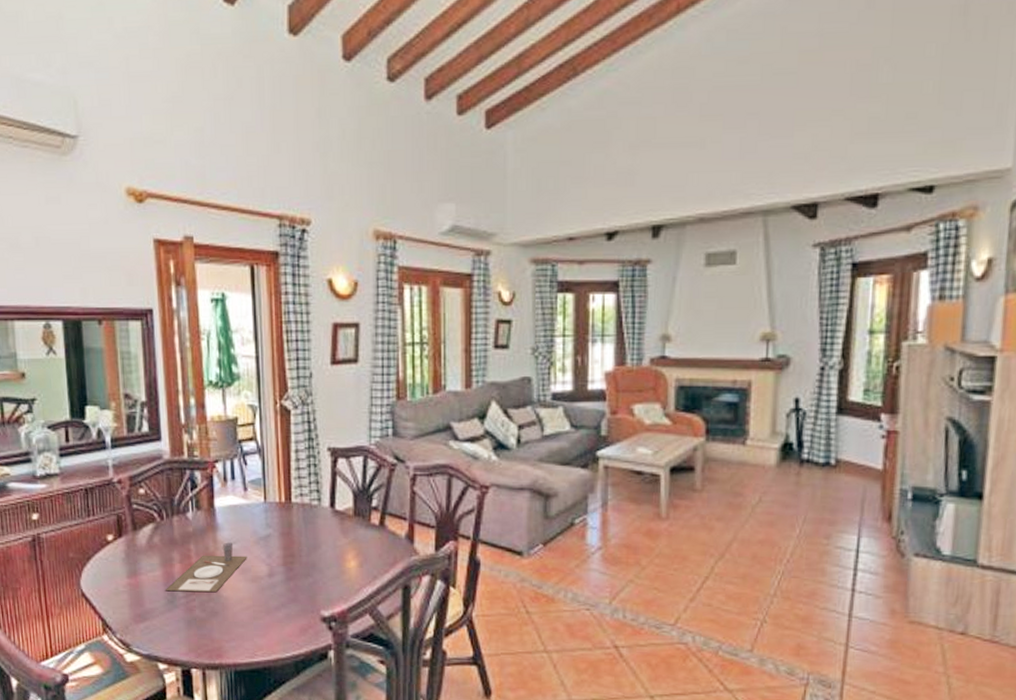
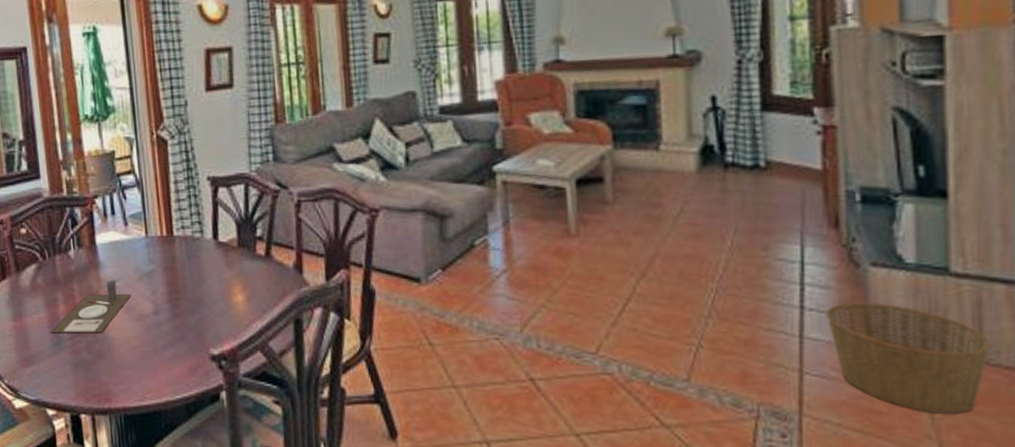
basket: none [872,587,1003,686] -> present [826,302,991,415]

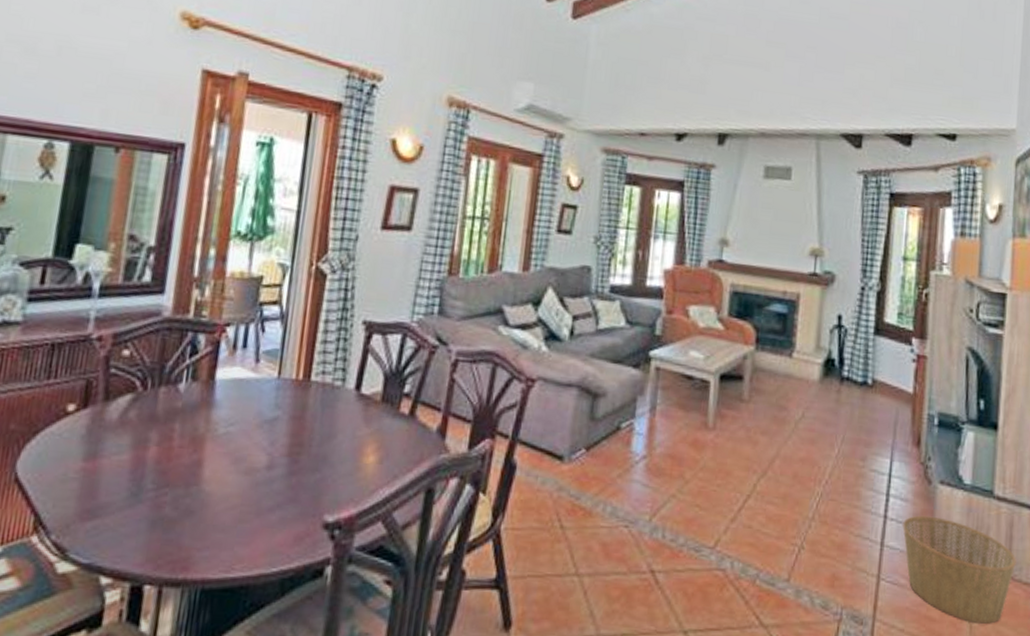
place setting: present [51,280,131,332] -> none [131,423,245,485]

